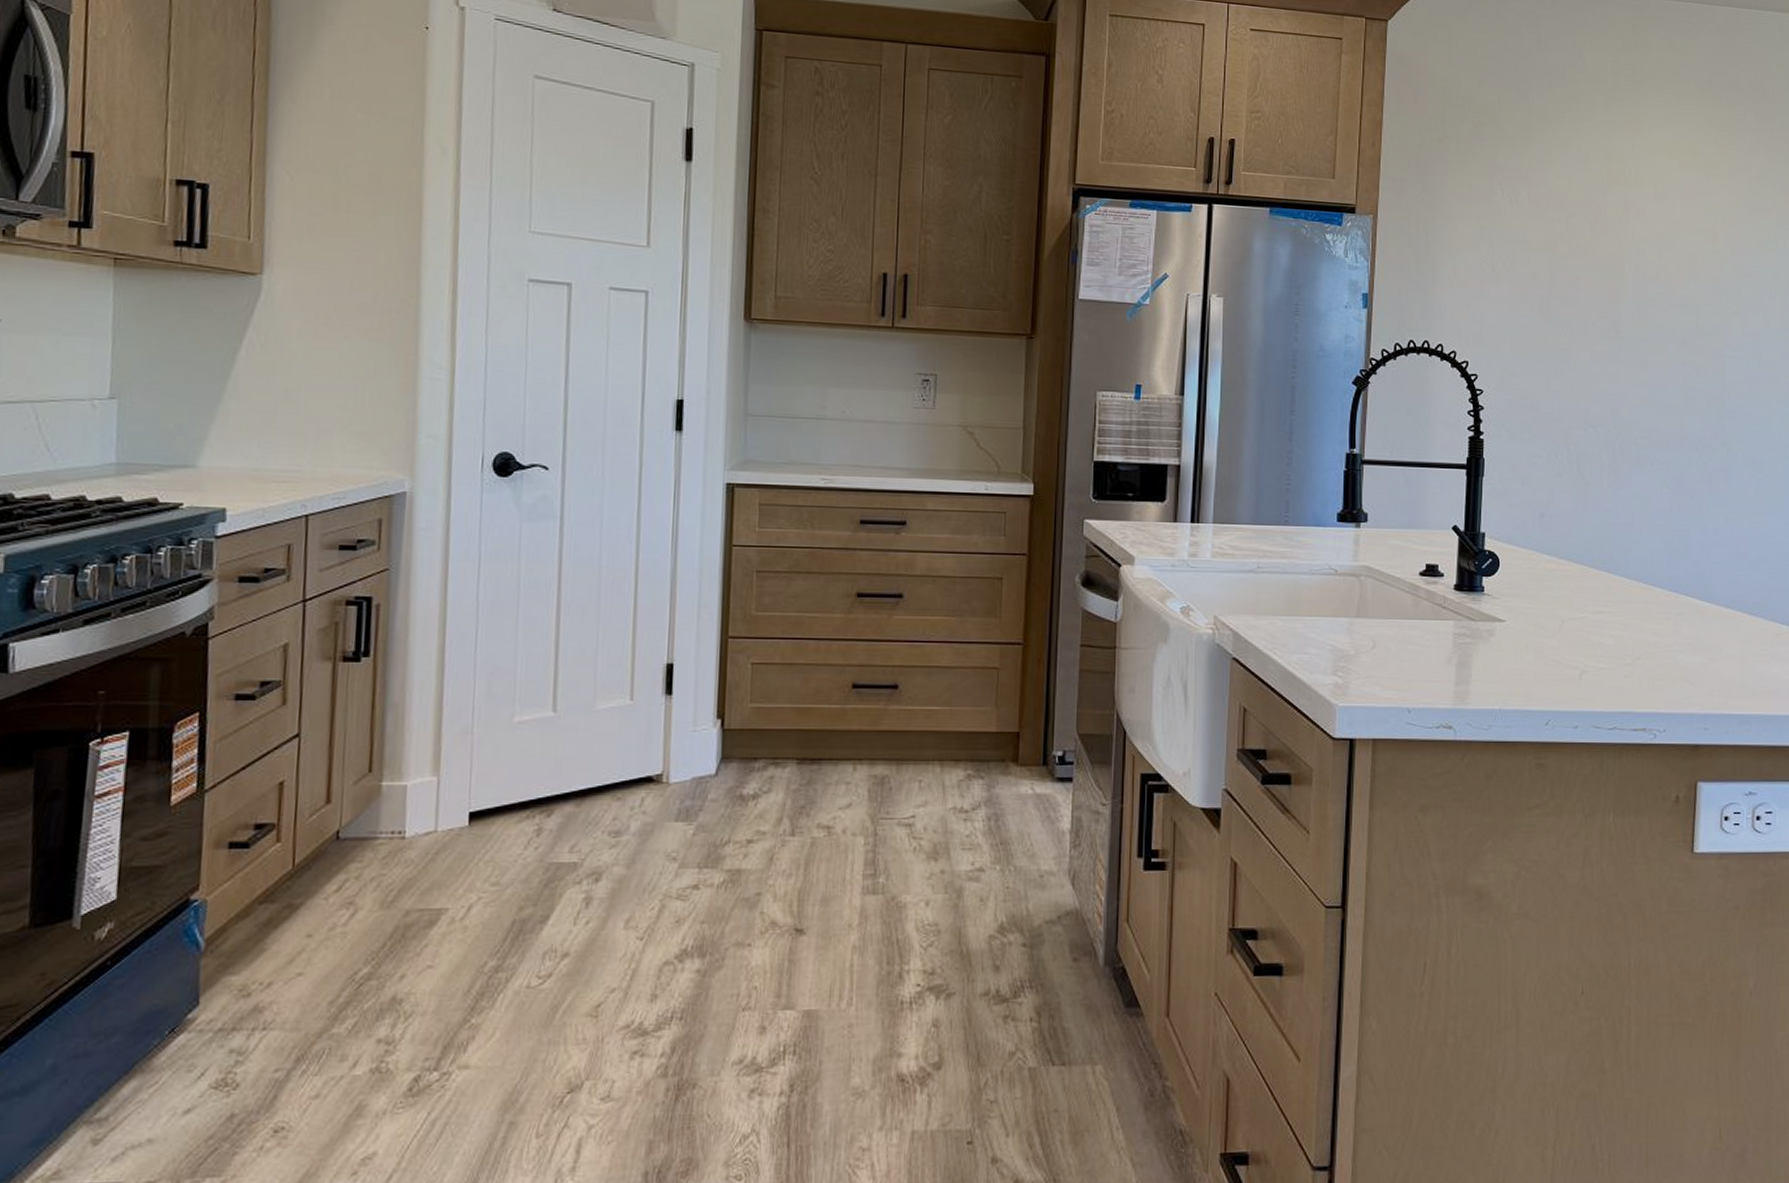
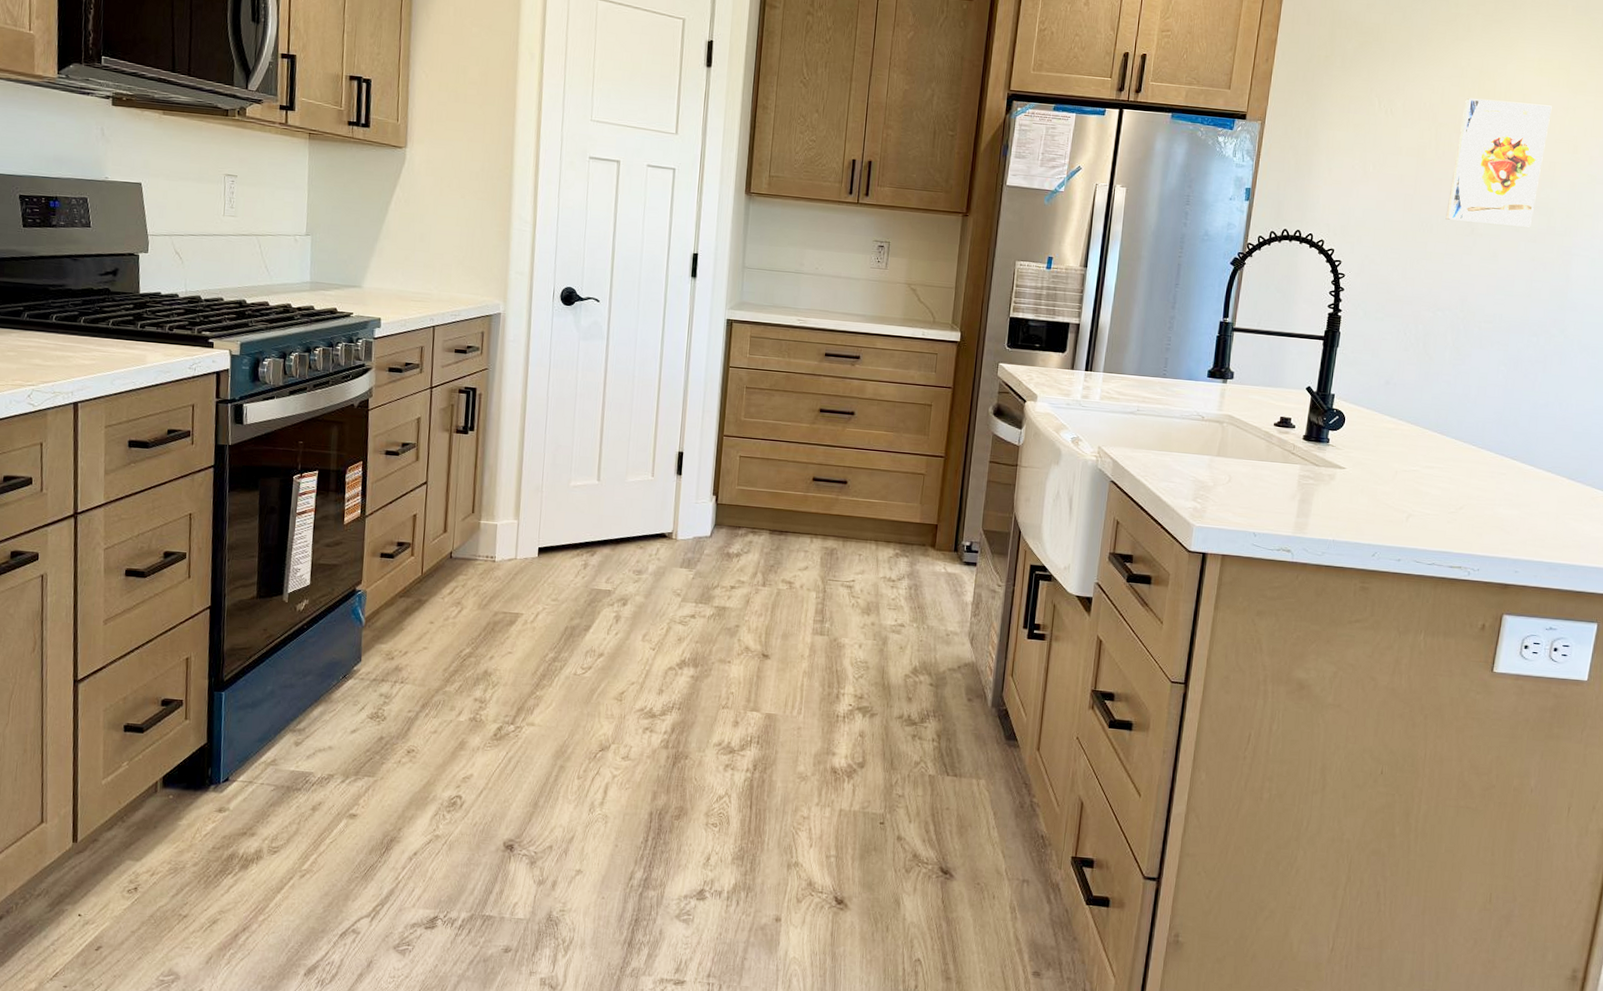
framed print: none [1587,184,1686,328] -> present [1445,98,1552,227]

